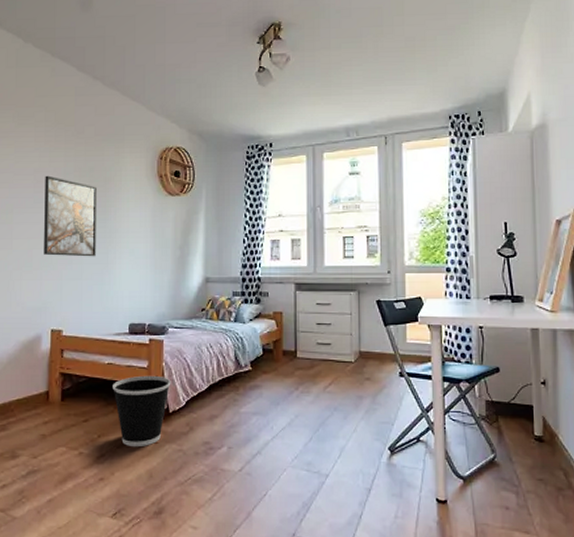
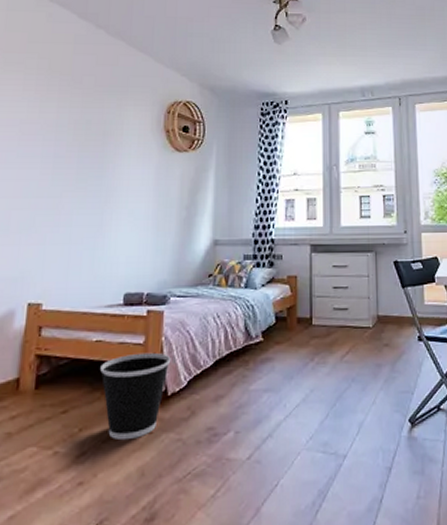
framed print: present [44,175,98,257] -> none [25,127,95,218]

